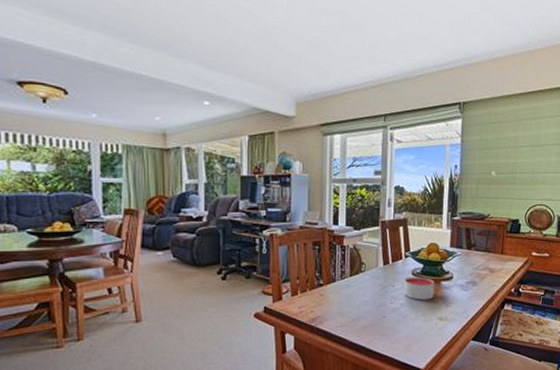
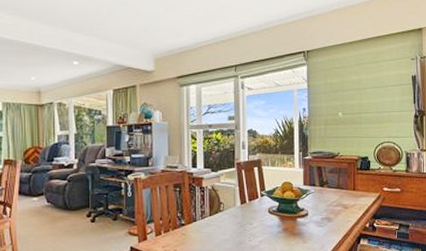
candle: present [404,276,435,300] -> none [261,214,291,237]

